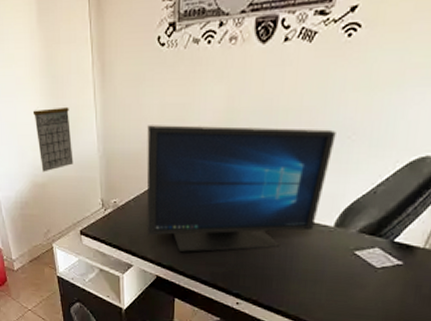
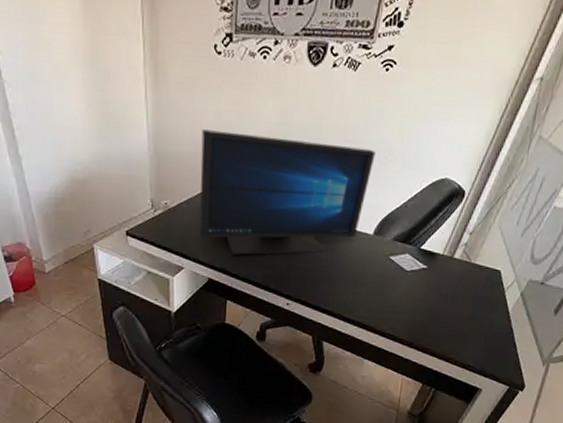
calendar: present [32,106,73,172] -> none [73,101,120,168]

